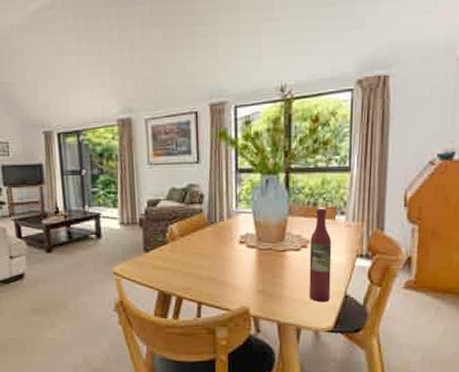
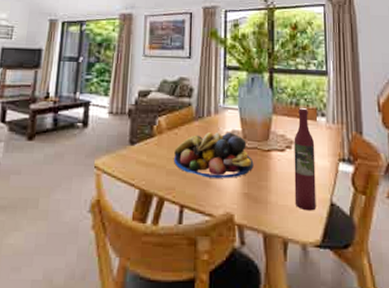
fruit bowl: none [189,235,268,278] -> present [174,132,254,178]

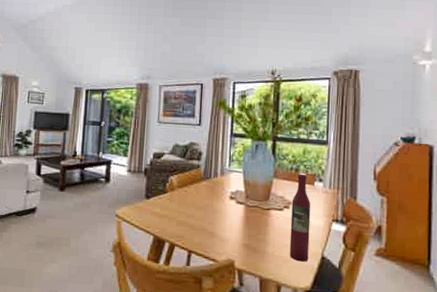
fruit bowl: present [174,132,254,178] -> none [184,191,254,231]

